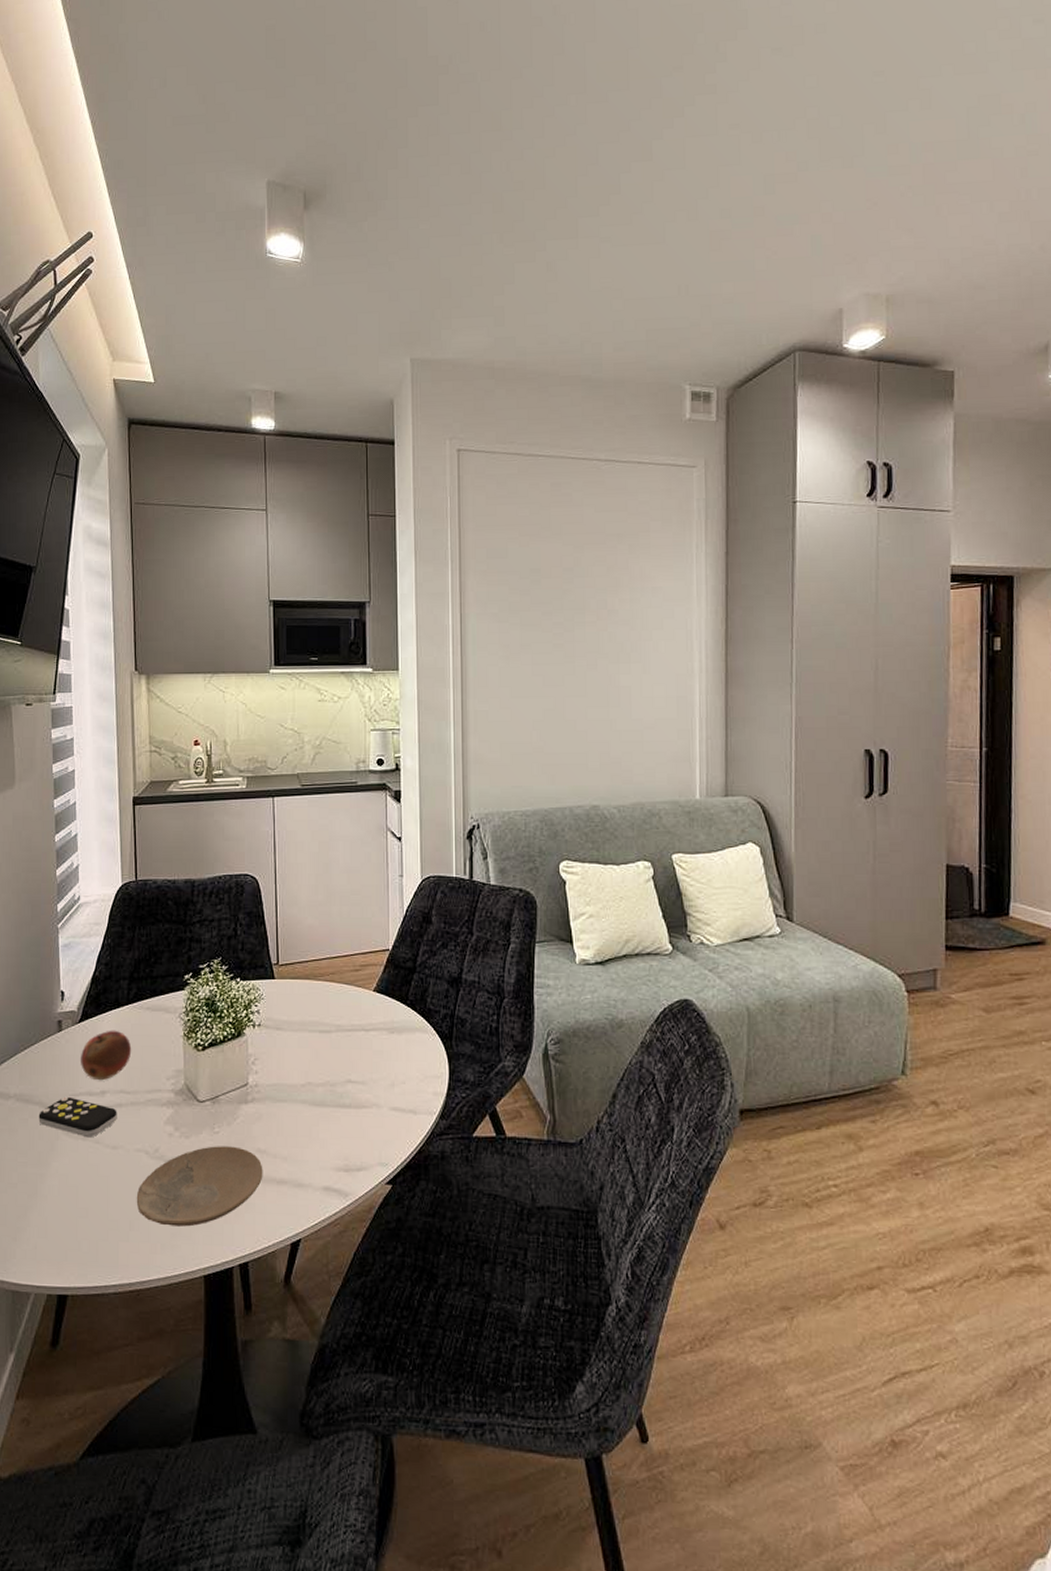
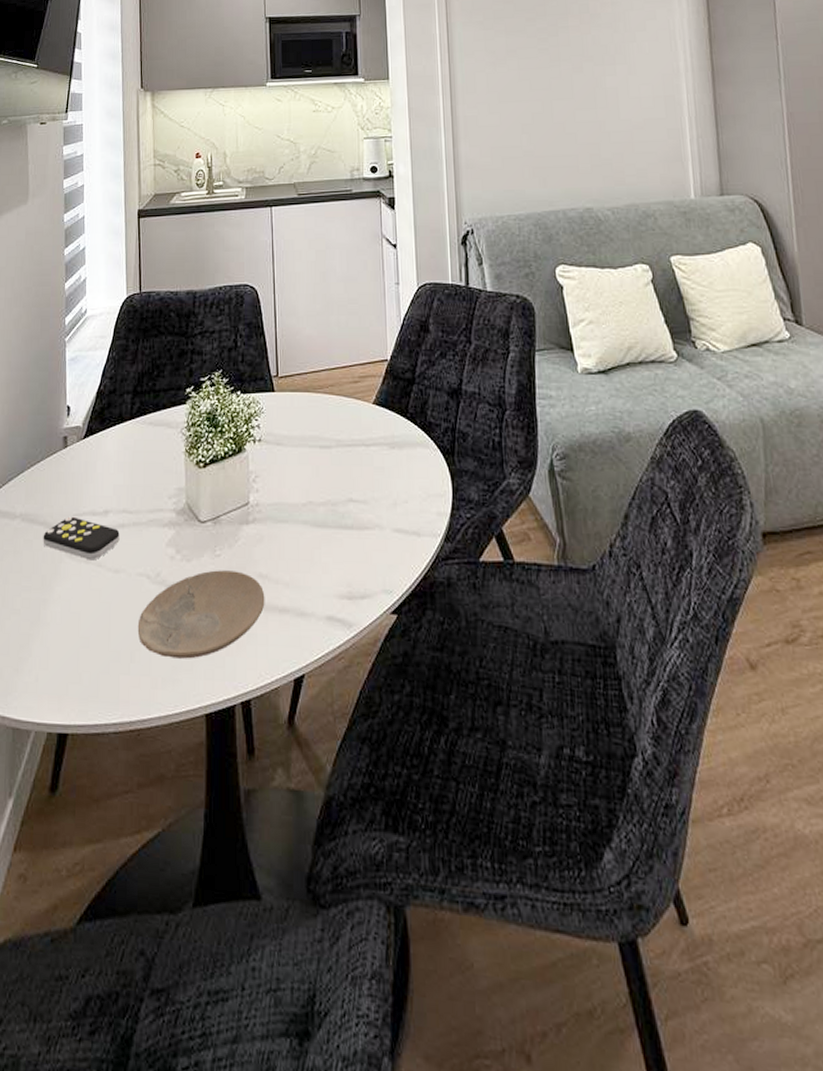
fruit: present [81,1030,132,1081] -> none [85,446,135,500]

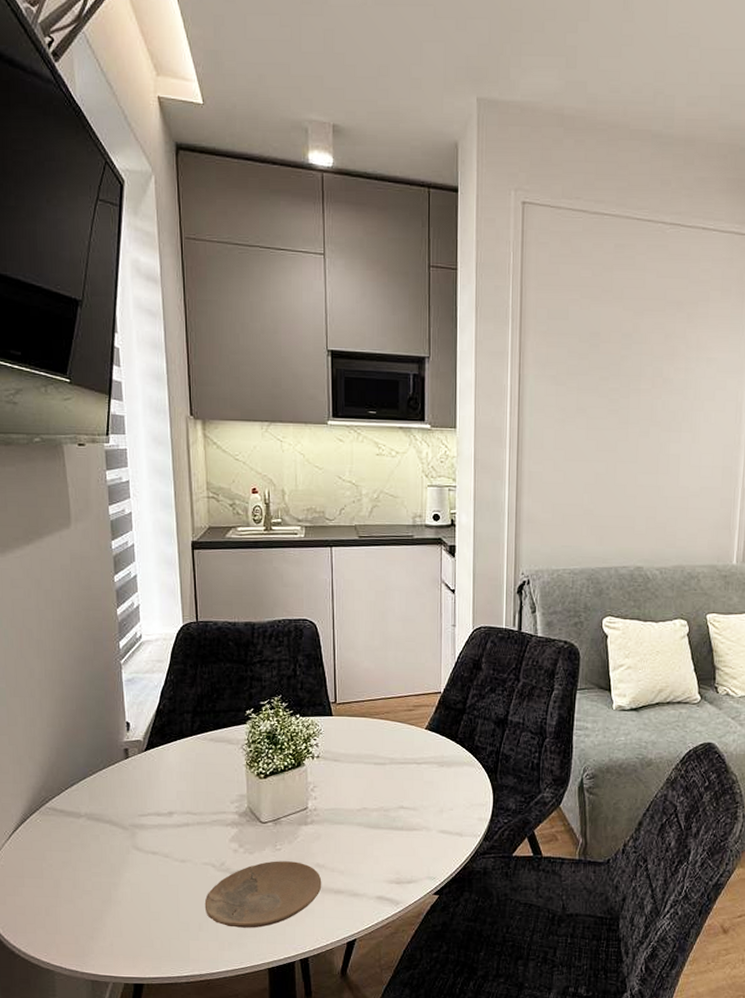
remote control: present [43,516,120,561] -> none [109,816,185,852]

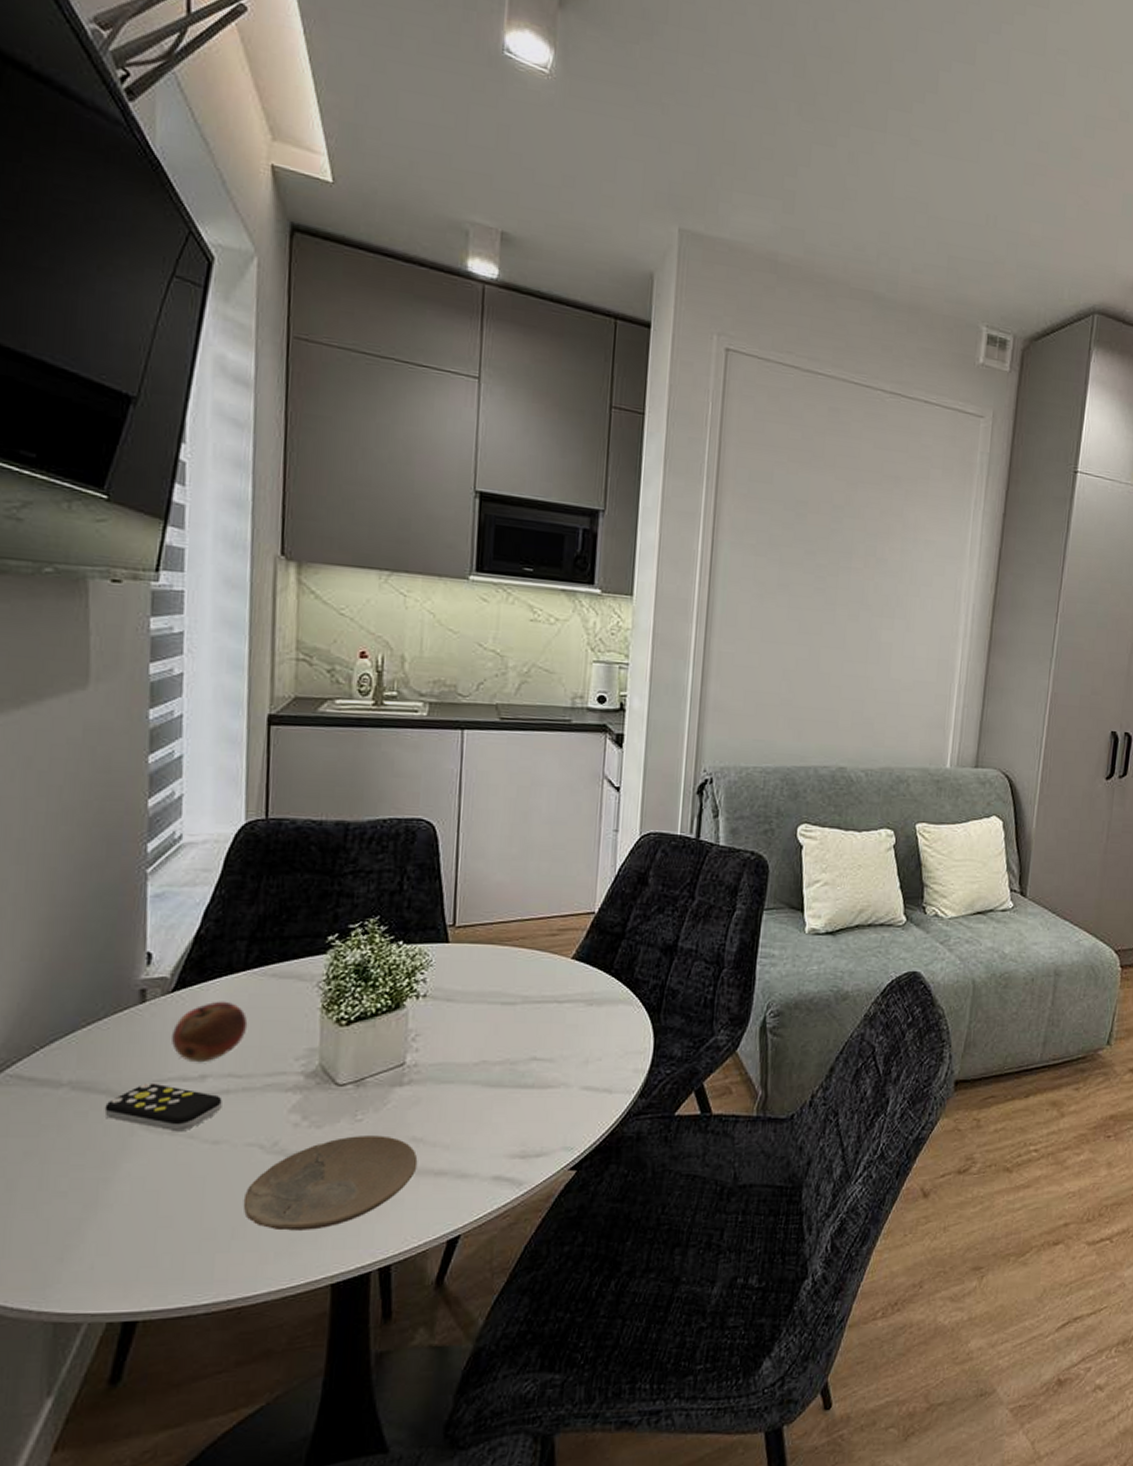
remote control: none [109,816,185,852] -> present [104,1082,222,1132]
fruit: none [148,758,197,803] -> present [172,1001,248,1063]

